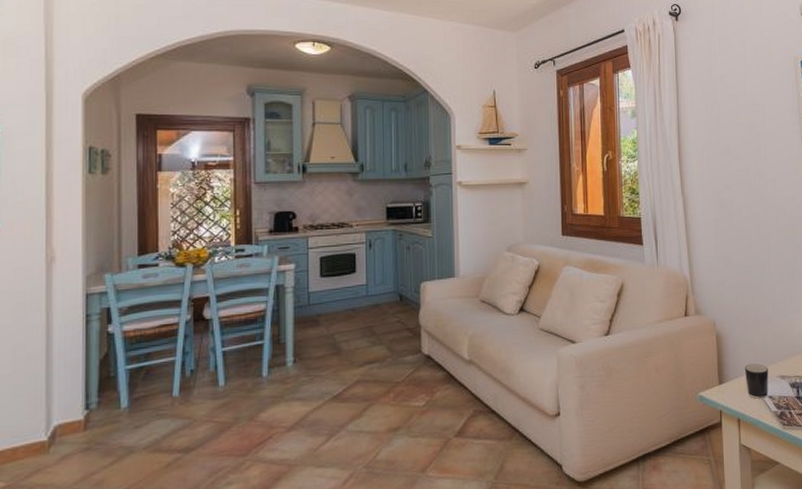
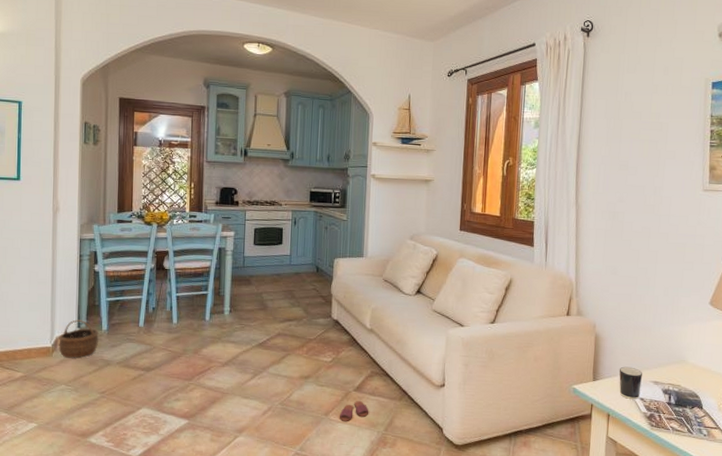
wicker basket: none [58,398,117,452] -> present [59,319,99,358]
slippers: none [440,448,474,476] -> present [340,401,368,421]

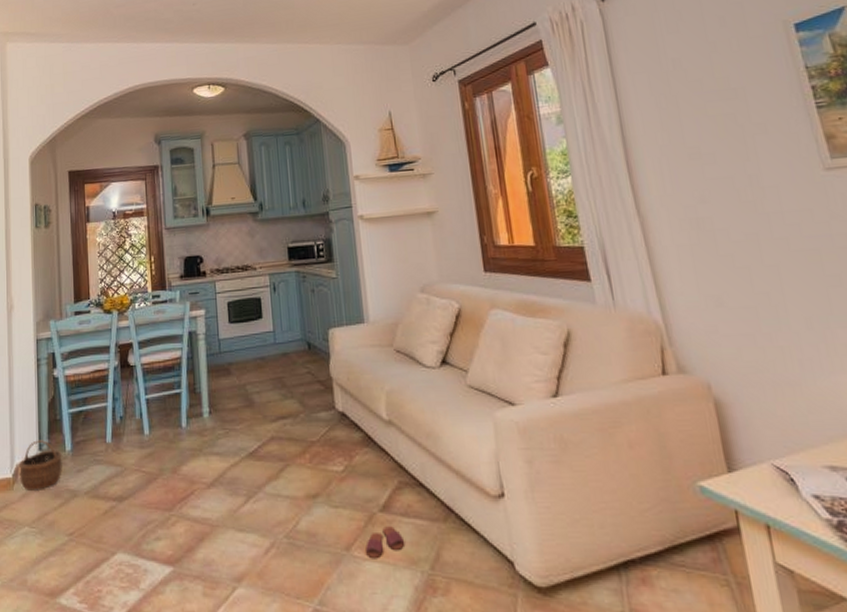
mug: present [619,366,643,400] -> none [765,445,812,500]

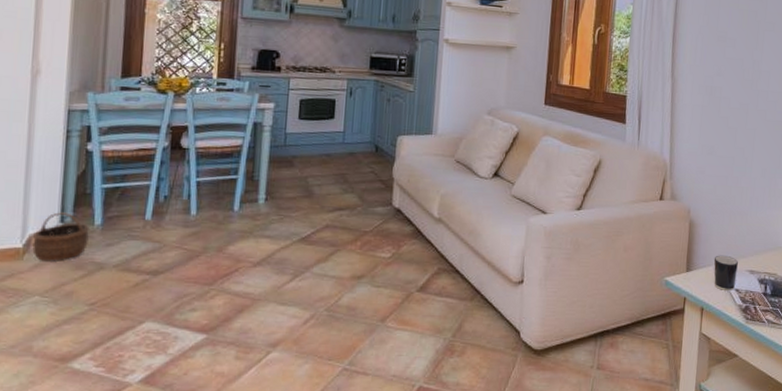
slippers: present [365,526,404,558] -> none [399,303,434,328]
mug: none [765,445,812,500] -> present [713,255,739,292]

